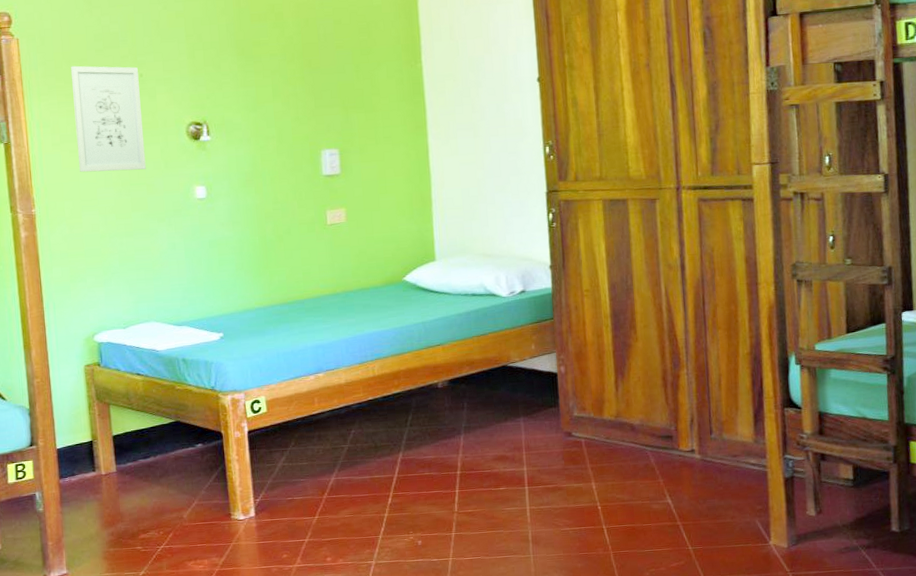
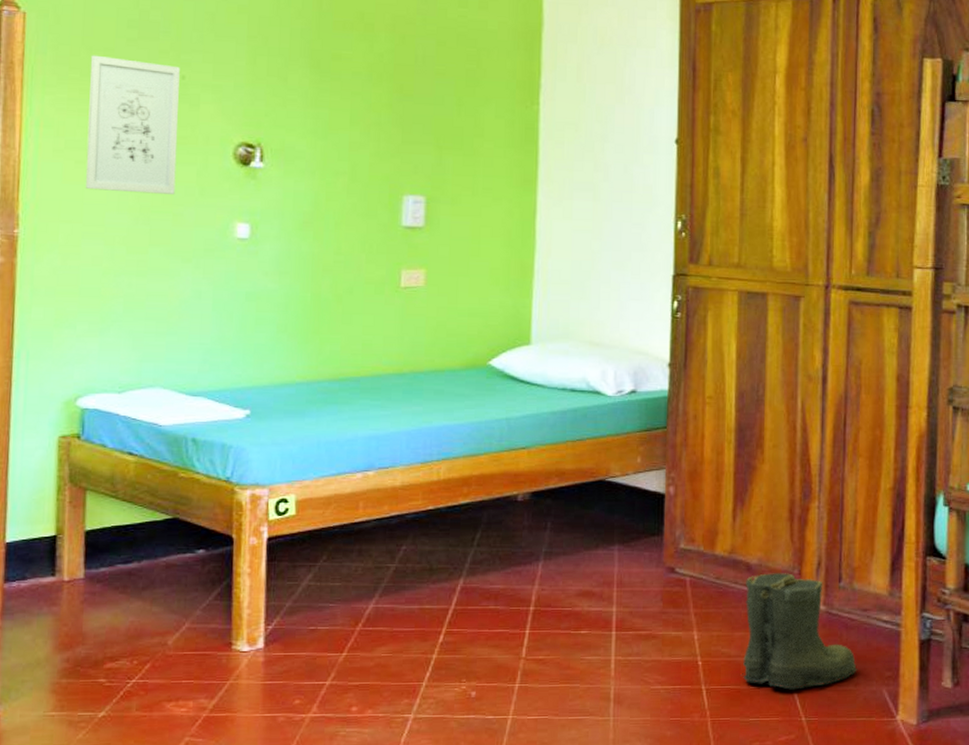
boots: none [631,430,733,525] -> present [741,573,858,690]

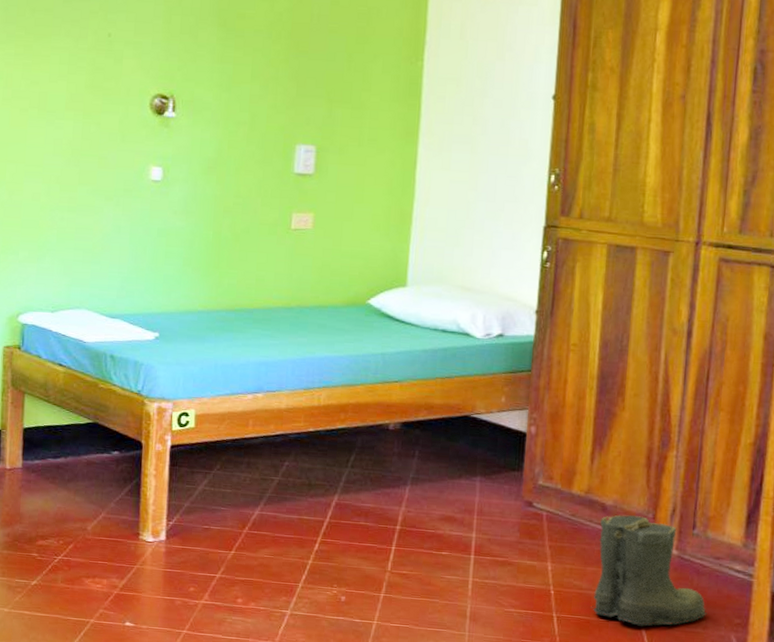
wall art: present [85,55,180,194] -> none [28,15,107,140]

